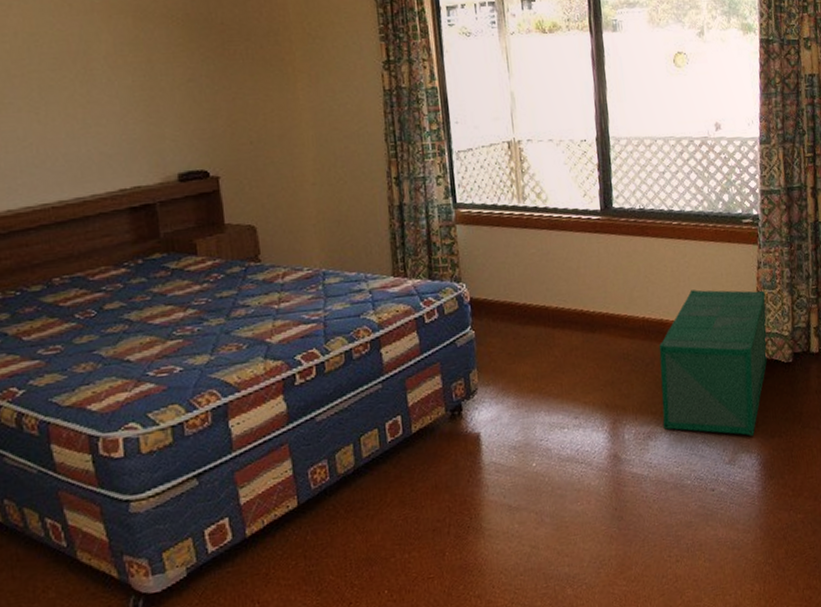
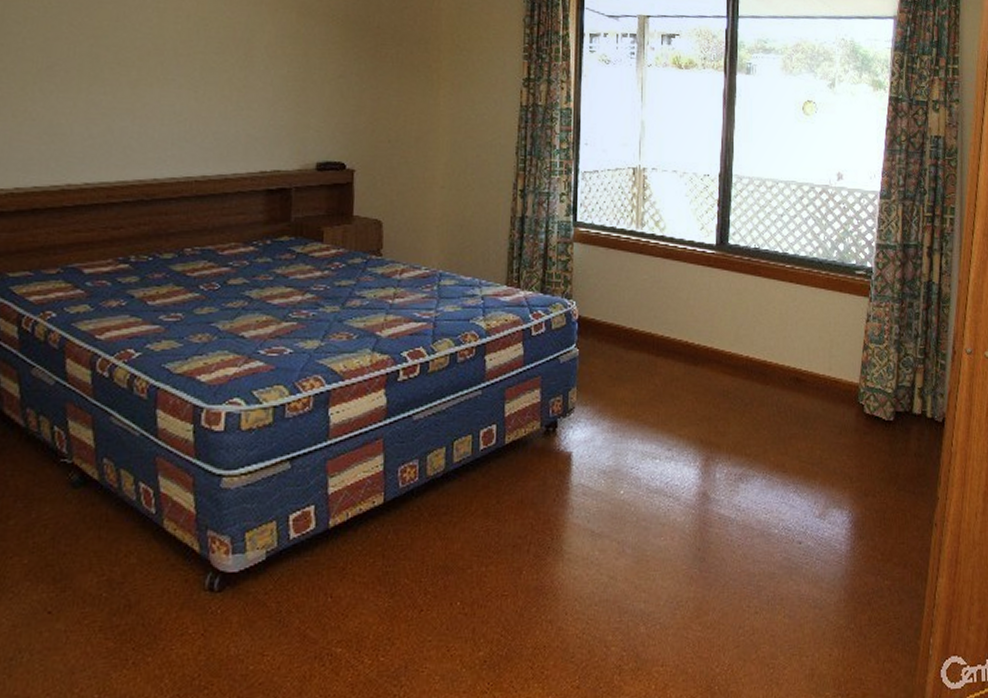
storage bin: present [658,289,768,436] -> none [756,335,872,492]

